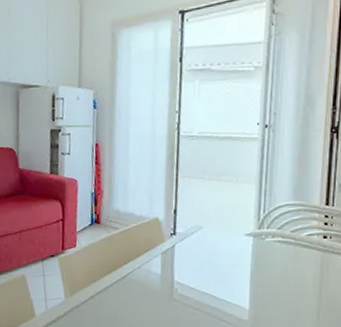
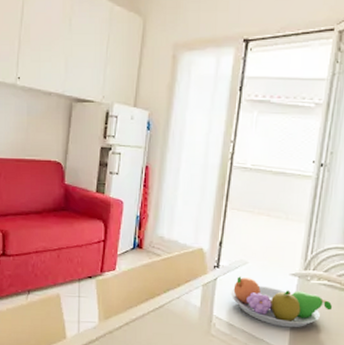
fruit bowl: none [189,241,289,286] -> present [230,276,333,328]

